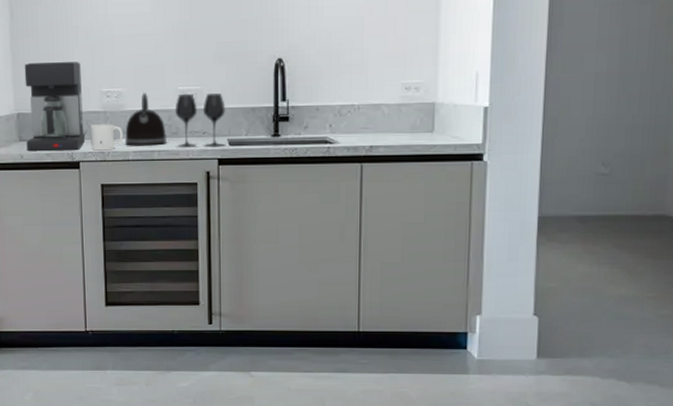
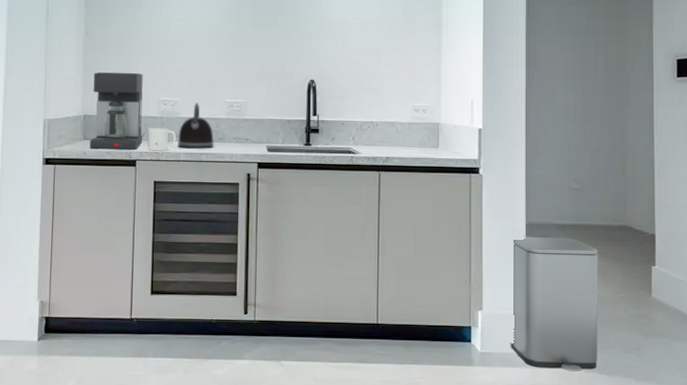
wine glass: present [175,94,226,148] -> none [221,106,266,153]
pedal bin: none [512,230,626,380] -> present [510,236,598,373]

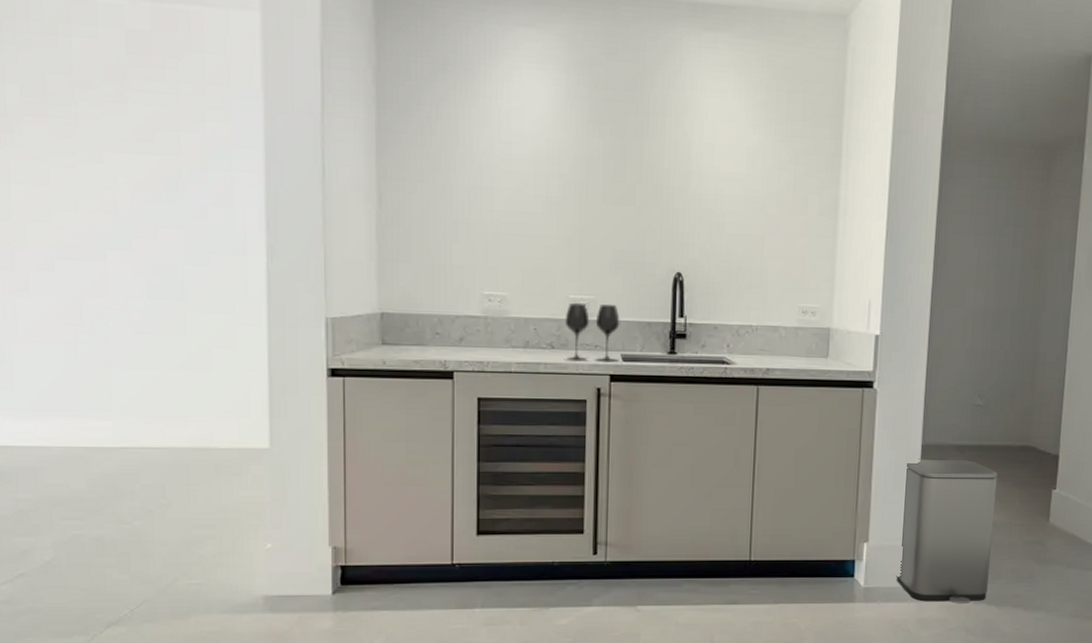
coffee maker: present [90,72,143,150] -> none [391,257,461,359]
mug: present [147,127,176,151] -> none [466,329,505,360]
kettle: present [177,103,214,150] -> none [506,299,554,359]
wine glass: none [221,106,266,153] -> present [564,303,620,363]

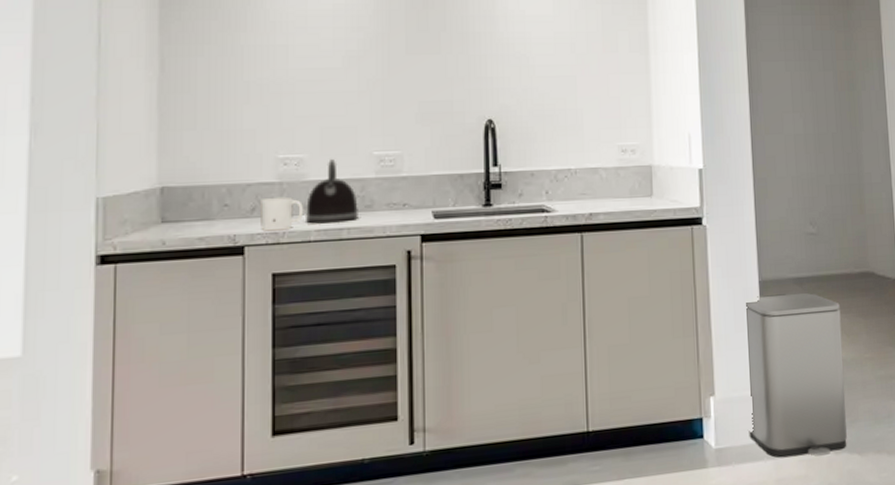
mug: none [466,329,505,360] -> present [259,196,303,231]
kettle: none [506,299,554,359] -> present [304,159,358,224]
wine glass: present [564,303,620,363] -> none [369,159,430,224]

